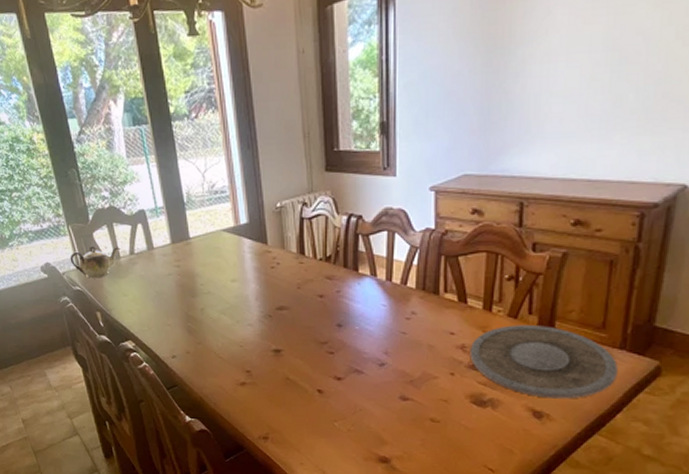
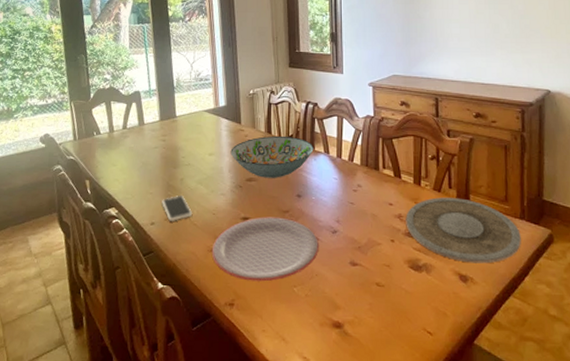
teapot: present [70,246,121,278] -> none [68,120,115,149]
smartphone: none [182,327,217,354] -> present [162,196,193,221]
plate: none [240,348,363,416] -> present [211,216,319,282]
decorative bowl: none [256,256,357,306] -> present [230,135,314,178]

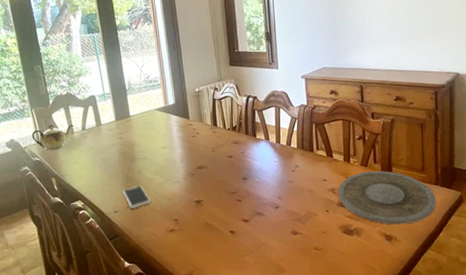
teapot: none [68,120,115,149] -> present [31,124,74,151]
plate: present [211,216,319,282] -> none [170,198,264,254]
decorative bowl: present [230,135,314,178] -> none [181,127,256,165]

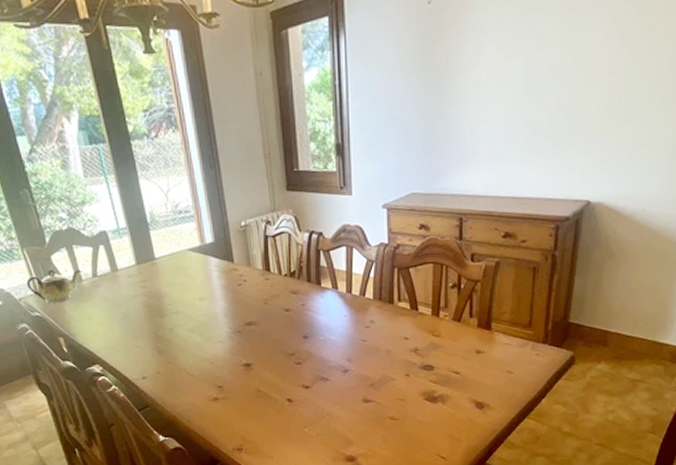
smartphone: present [123,186,151,208] -> none [151,346,188,374]
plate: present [338,171,436,225] -> none [422,327,542,391]

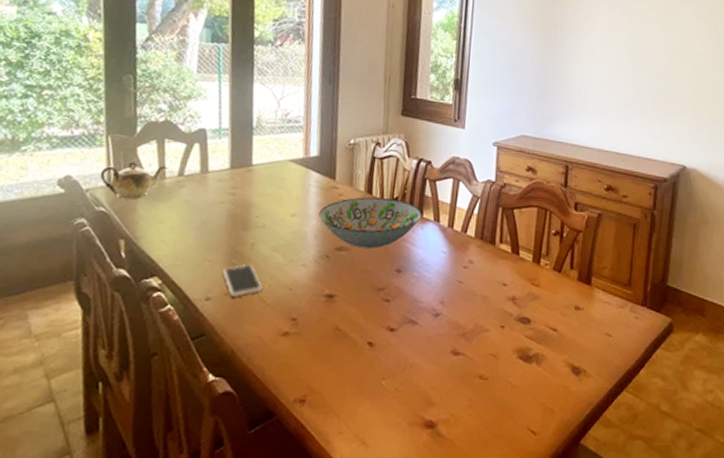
smartphone: none [151,346,188,374] -> present [222,265,263,297]
decorative bowl: none [224,272,320,321] -> present [318,197,422,249]

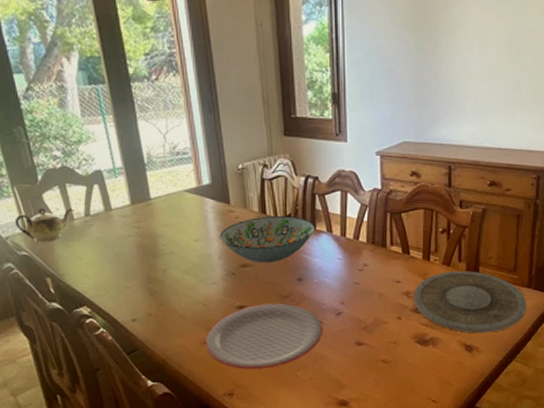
smartphone: present [222,265,263,297] -> none [143,288,181,316]
plate: none [282,294,417,373] -> present [205,303,322,370]
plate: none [519,278,641,355] -> present [413,271,527,334]

